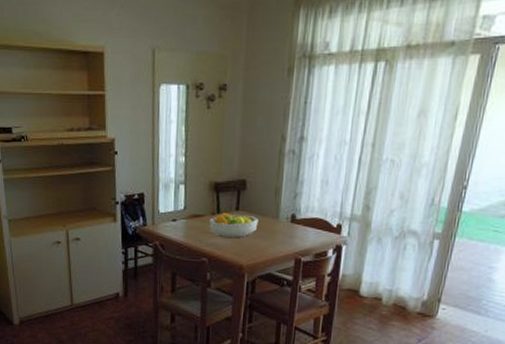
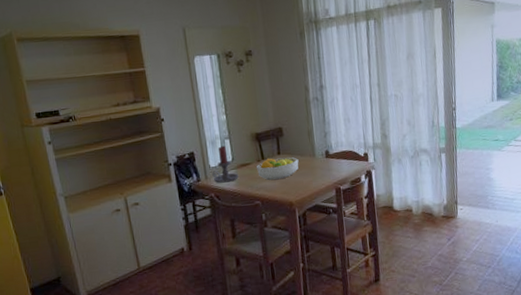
candle holder: none [160,191,188,232] -> present [212,145,238,183]

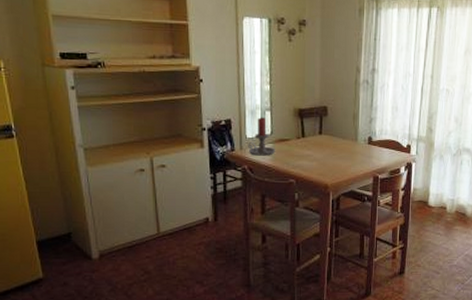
fruit bowl: present [257,157,299,180] -> none [296,136,340,160]

